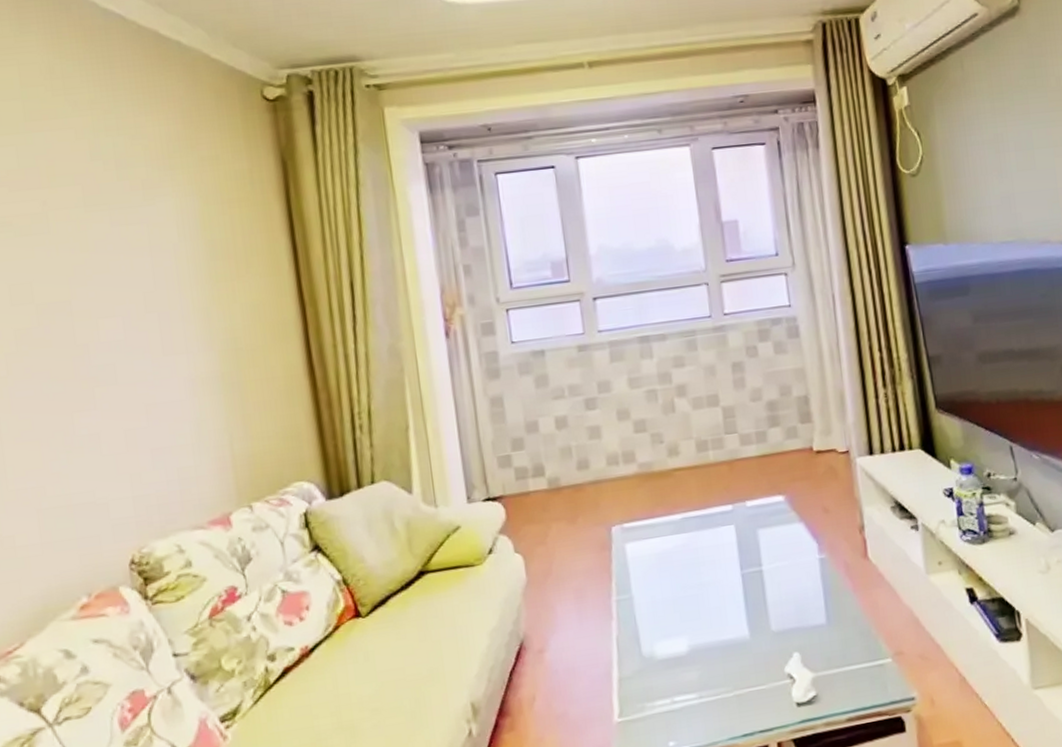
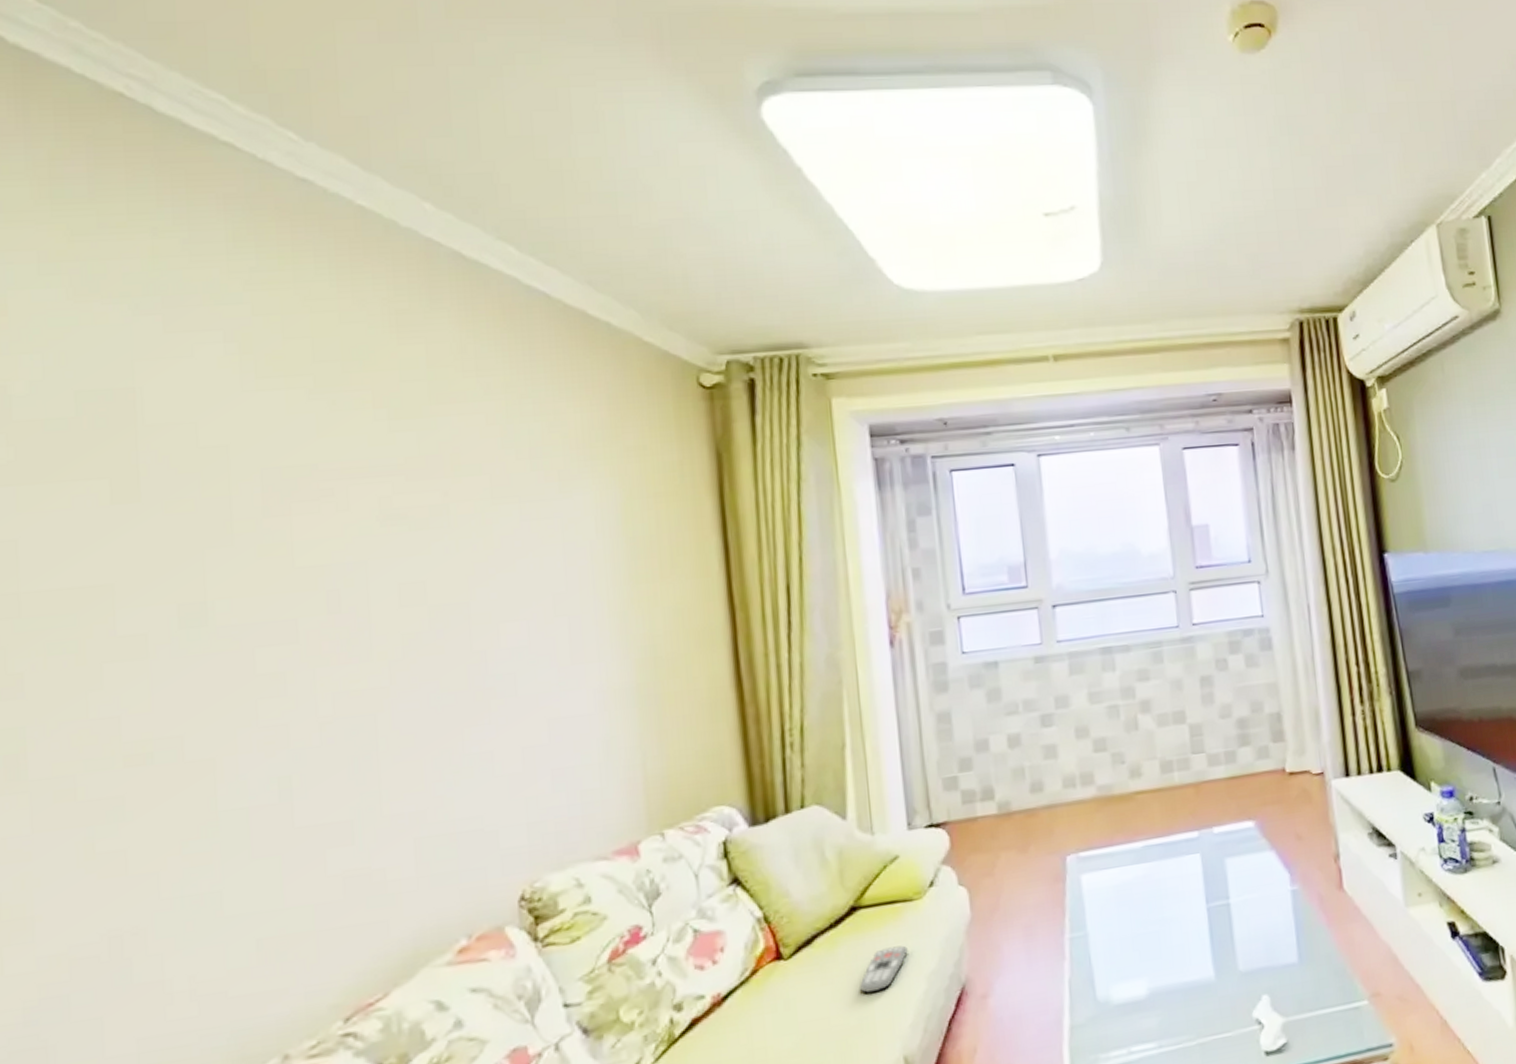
remote control: none [430,605,471,647] -> present [860,945,908,993]

